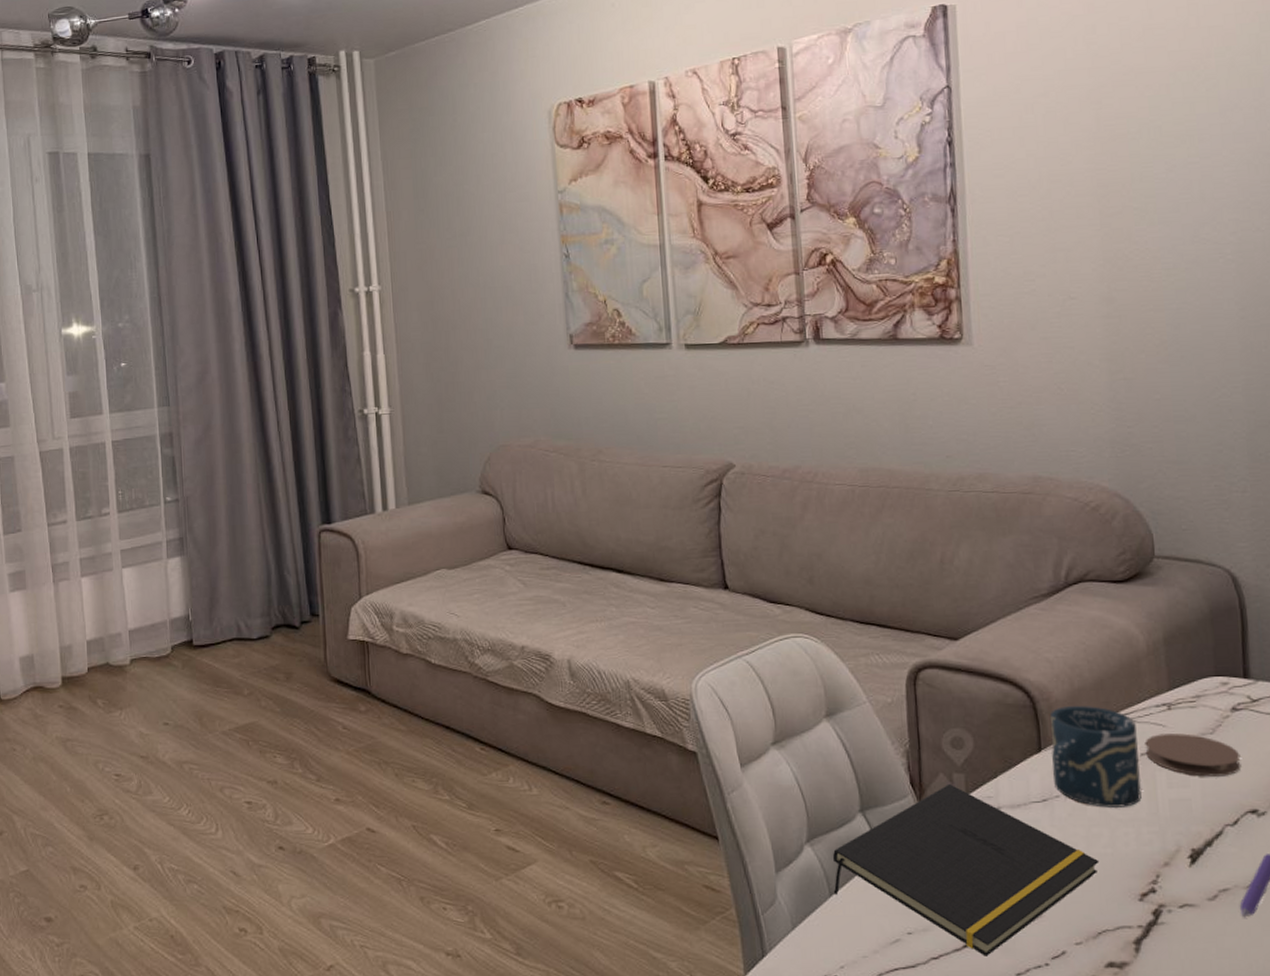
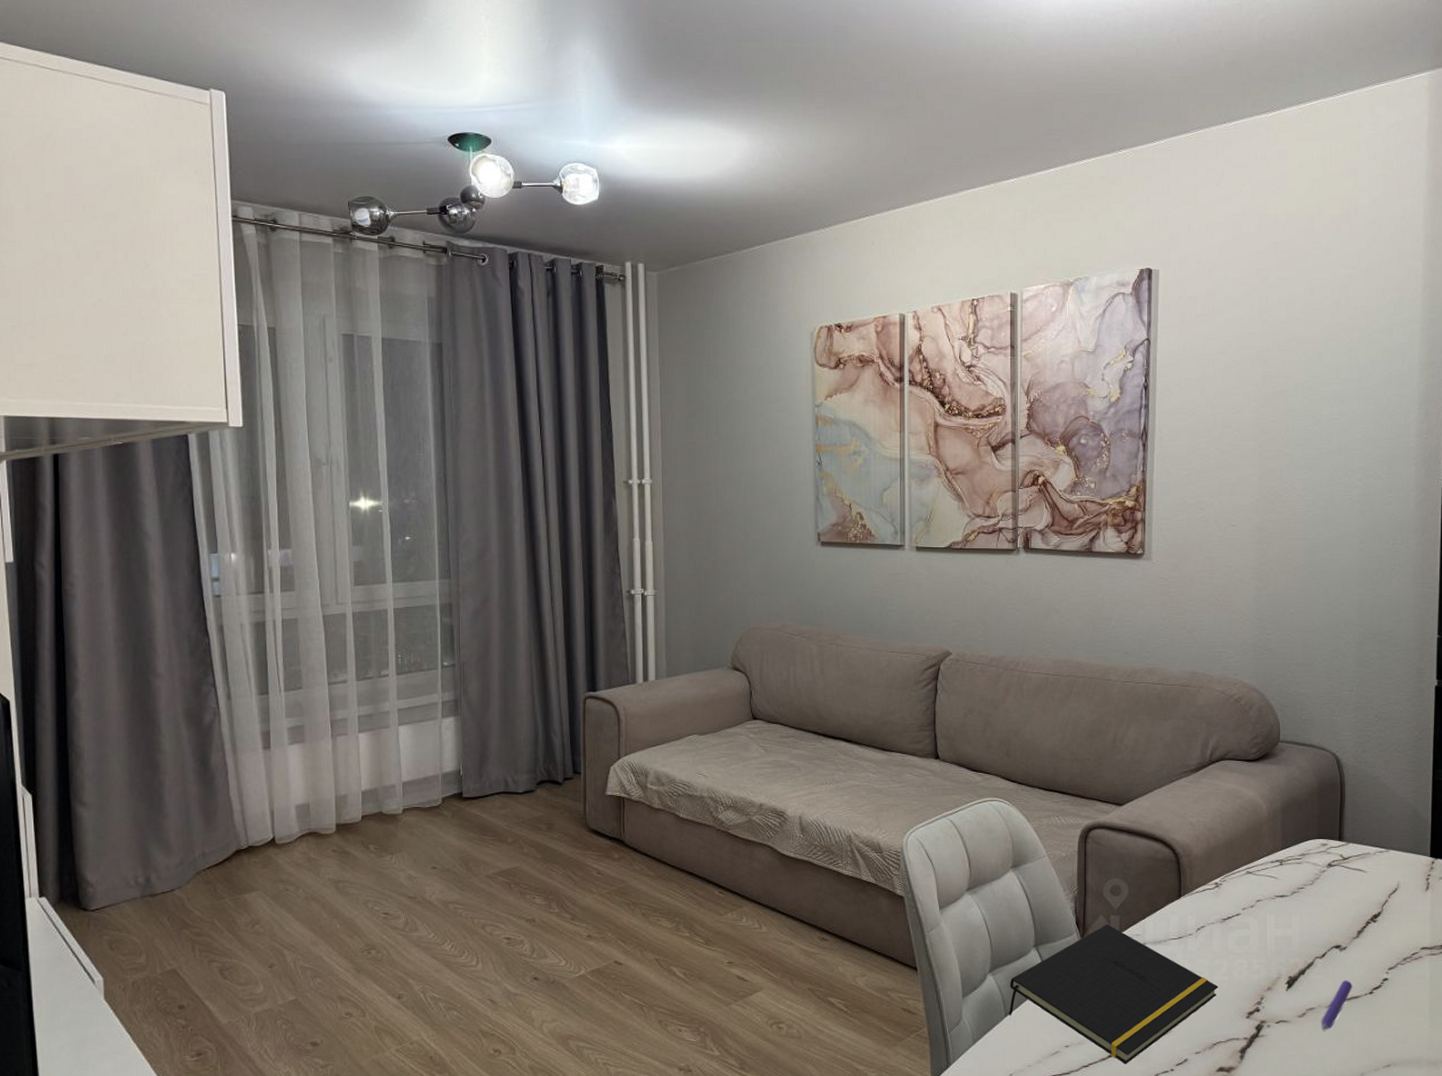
cup: present [1050,706,1142,808] -> none [1189,861,1255,944]
coaster: present [1144,733,1241,777] -> none [1260,884,1331,919]

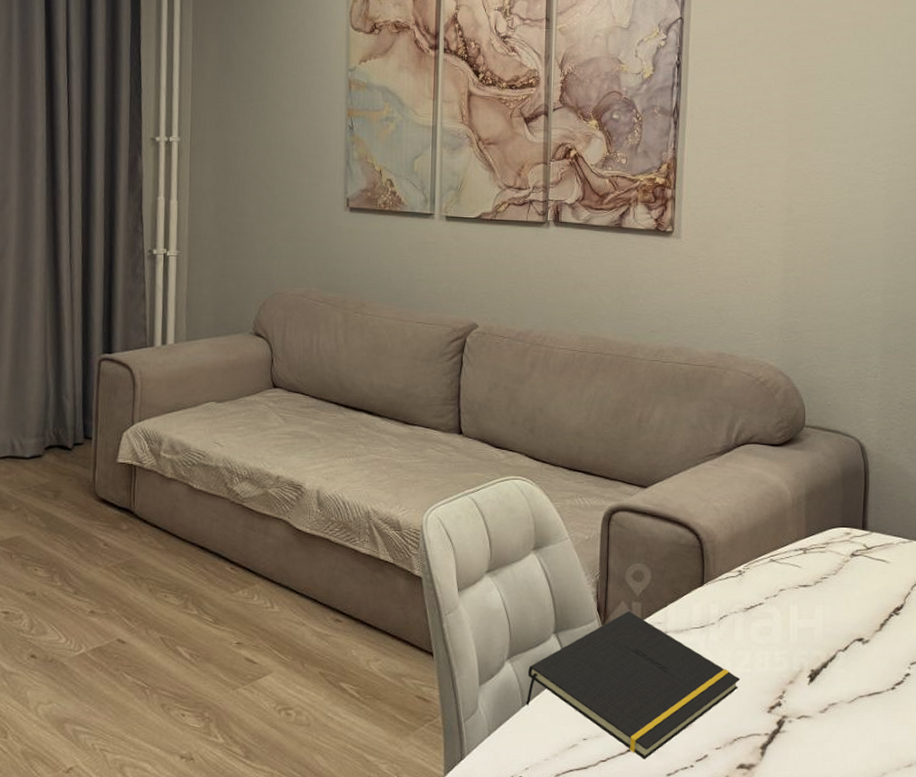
pen: present [1321,980,1353,1031] -> none [843,675,875,727]

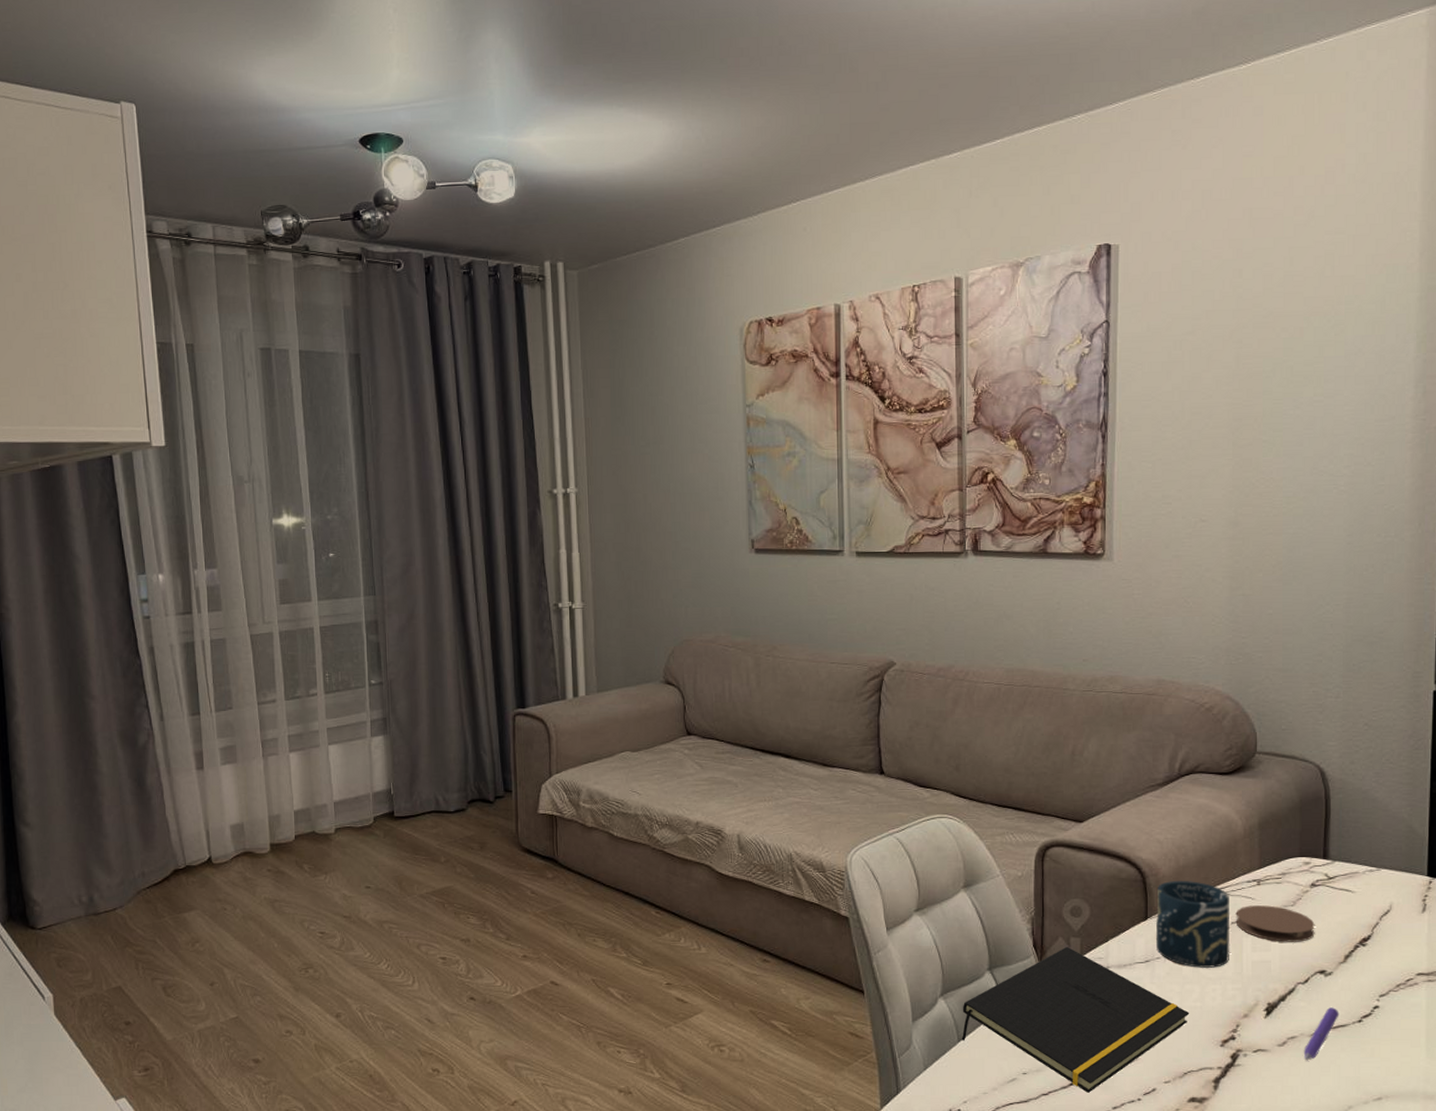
cup: none [711,548,778,634] -> present [1156,881,1229,968]
coaster: none [783,573,854,610] -> present [1235,905,1315,942]
pen: none [843,675,875,727] -> present [1303,1007,1339,1061]

